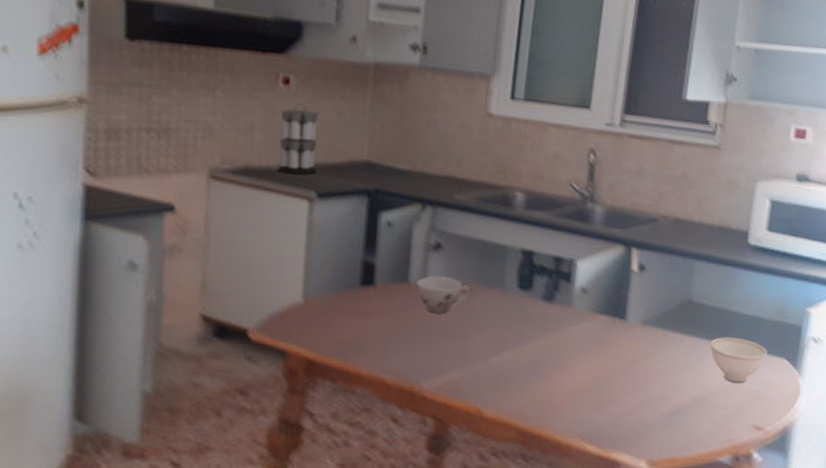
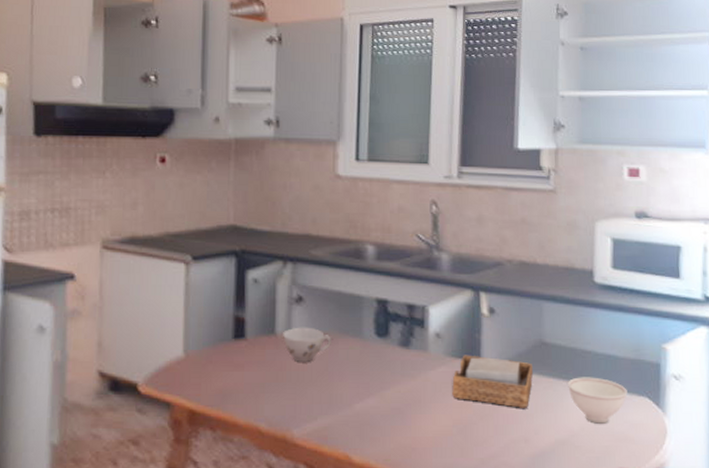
spice rack: present [278,102,318,175] -> none [158,177,190,241]
napkin holder: none [593,311,678,366] -> present [452,355,534,408]

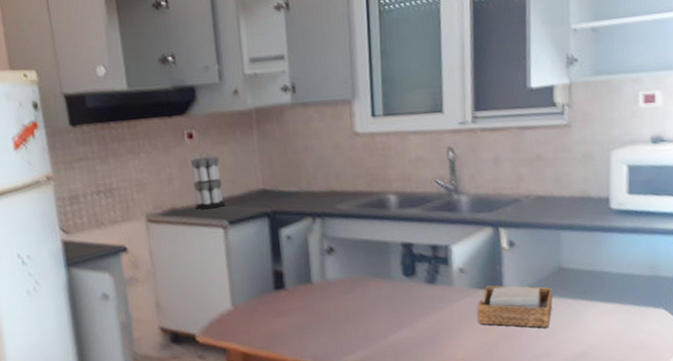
spice rack: none [158,177,190,241] -> present [190,150,224,210]
teacup: present [283,327,331,362] -> none [318,273,363,305]
bowl: present [568,377,627,424] -> none [586,295,644,336]

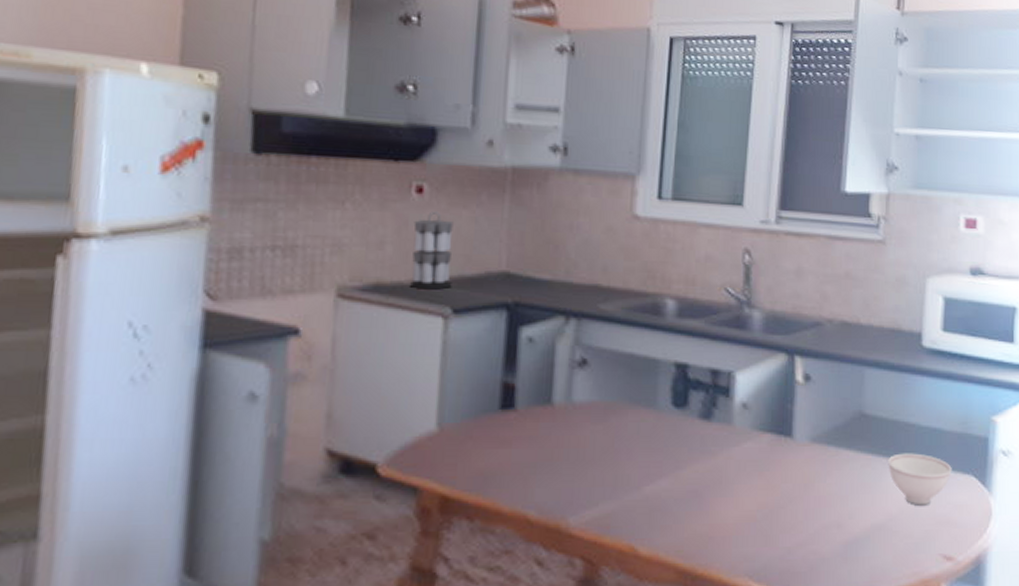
napkin holder: present [477,285,554,328] -> none [758,428,851,489]
bowl: none [586,295,644,336] -> present [888,453,952,506]

